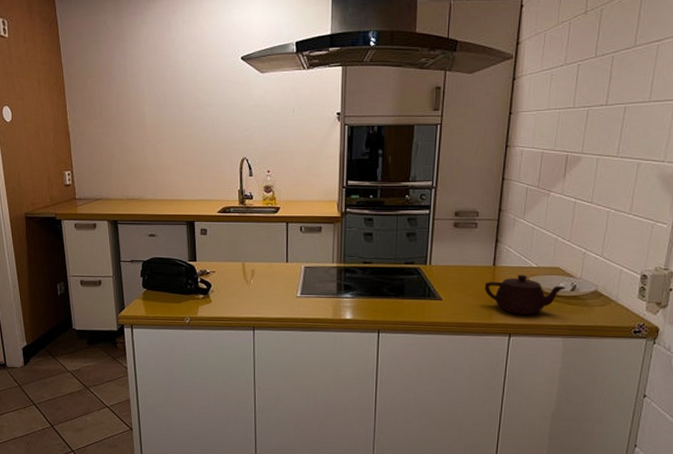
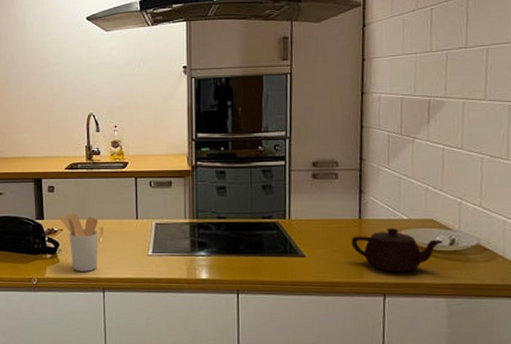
utensil holder: none [211,255,250,311] -> present [58,213,99,272]

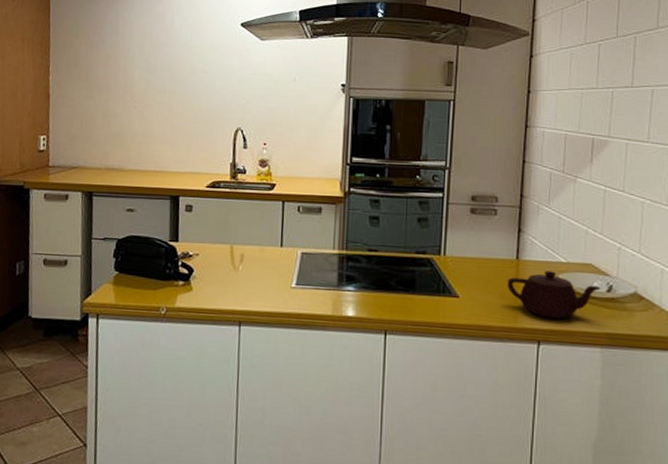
utensil holder: present [58,213,99,272] -> none [195,236,239,303]

